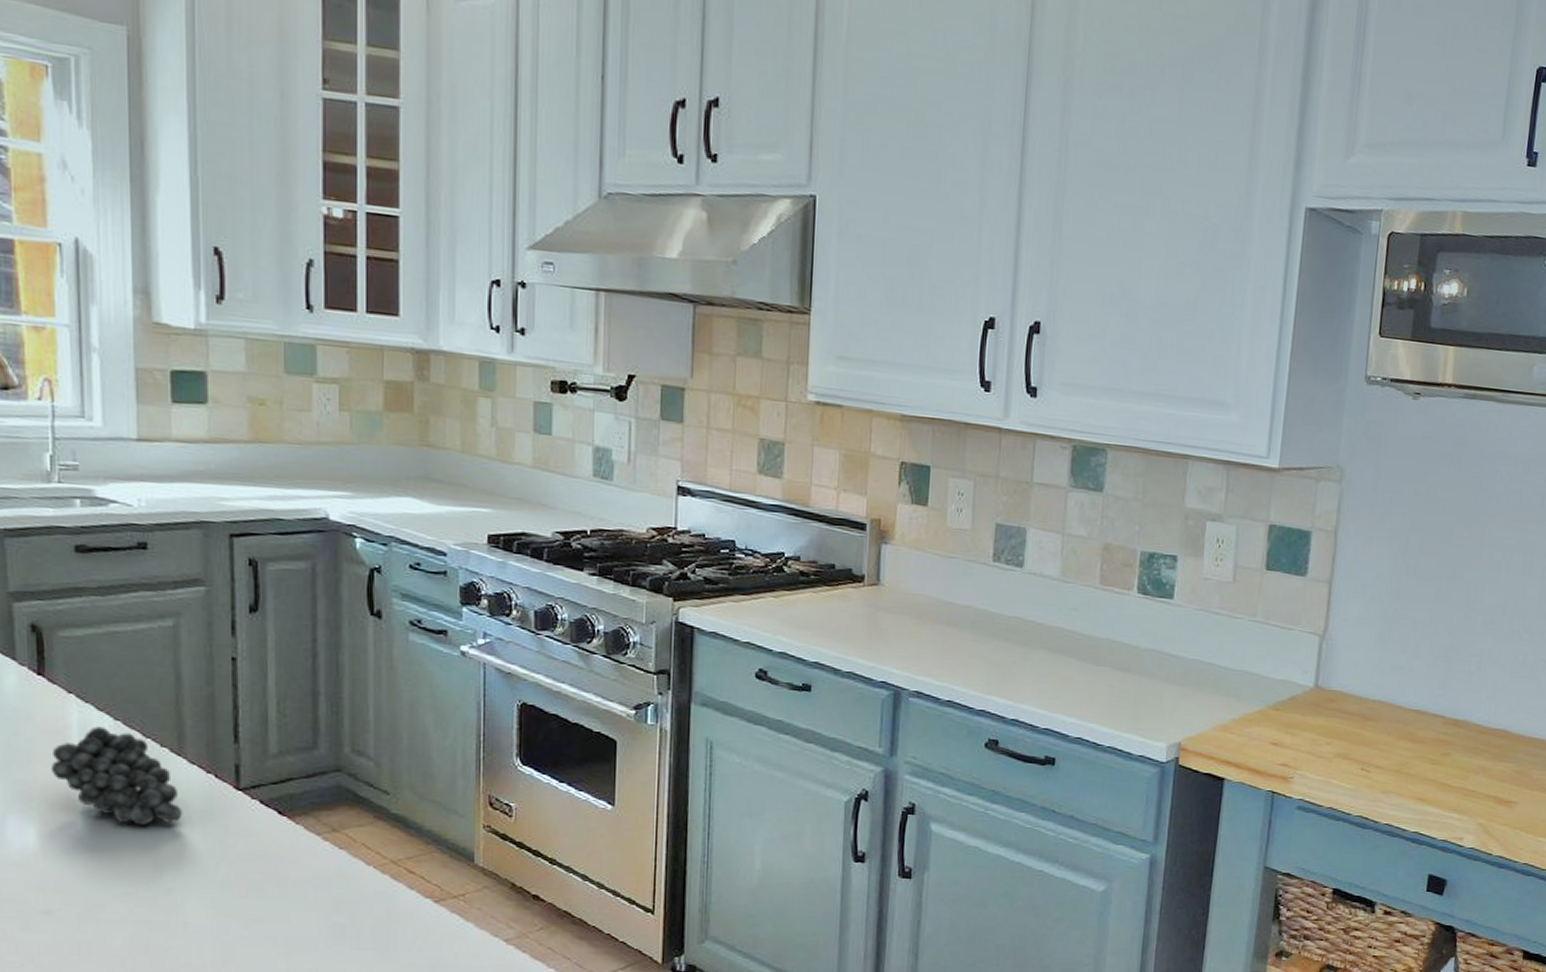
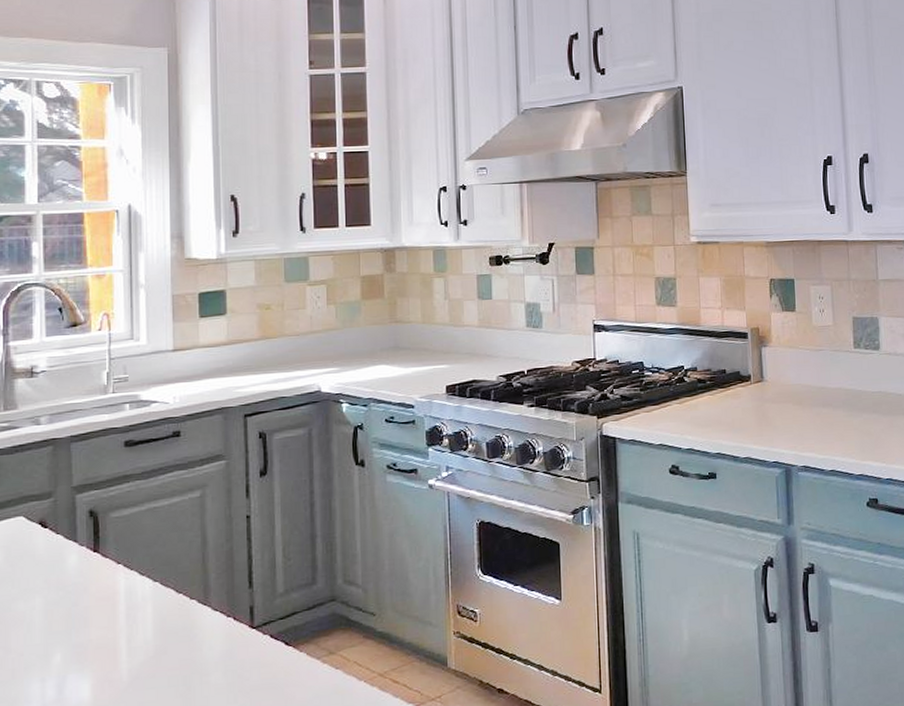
fruit: present [51,726,183,825] -> none [103,588,208,670]

